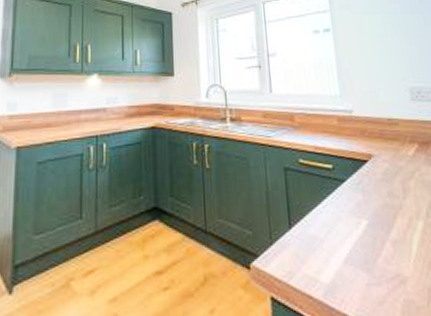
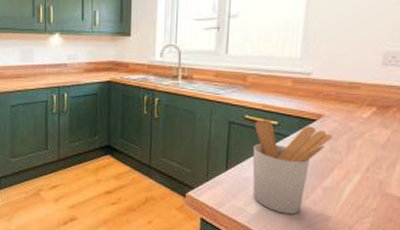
utensil holder: none [309,163,387,280] -> present [252,120,333,214]

